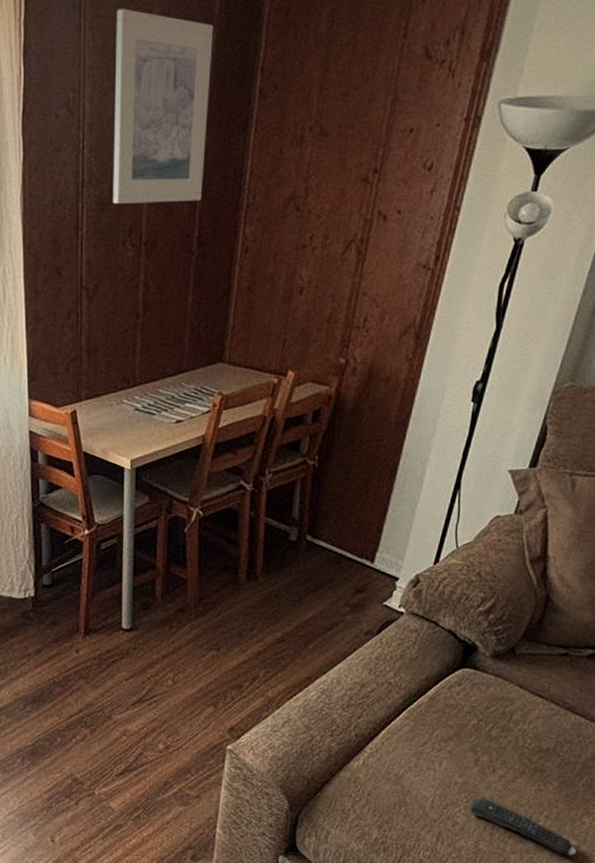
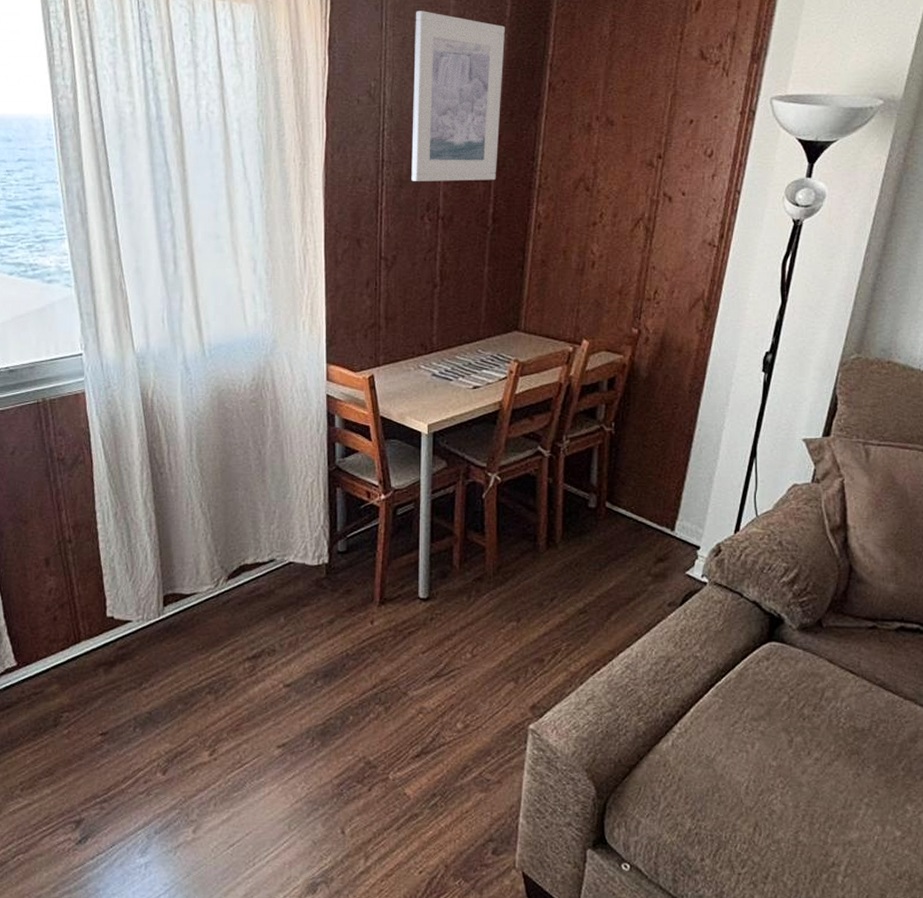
remote control: present [470,796,577,856] -> none [787,781,902,849]

